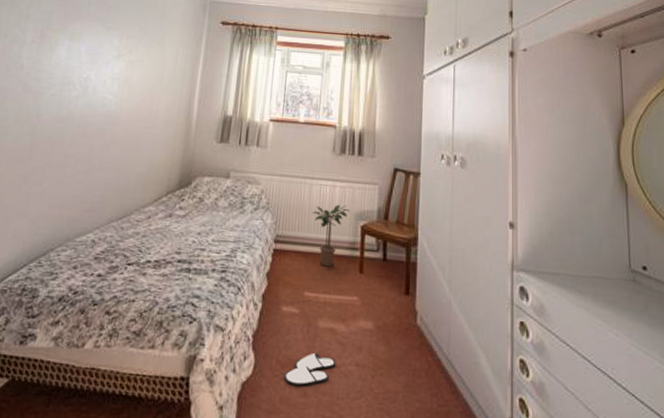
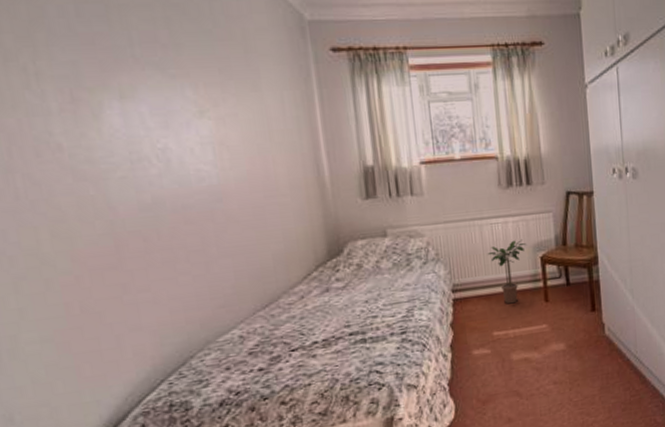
slippers: present [284,352,335,387] -> none [487,382,534,417]

